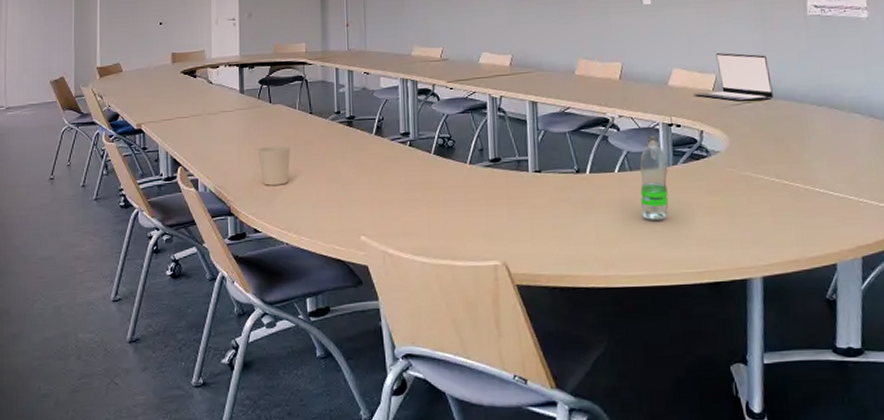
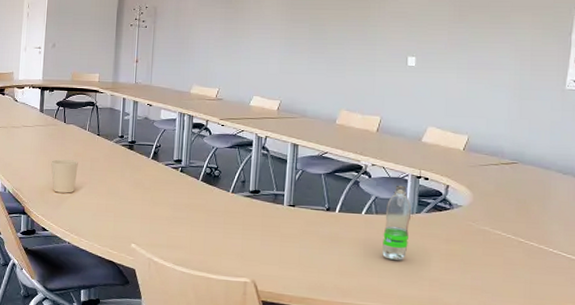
laptop: present [694,53,773,101] -> none [445,117,521,164]

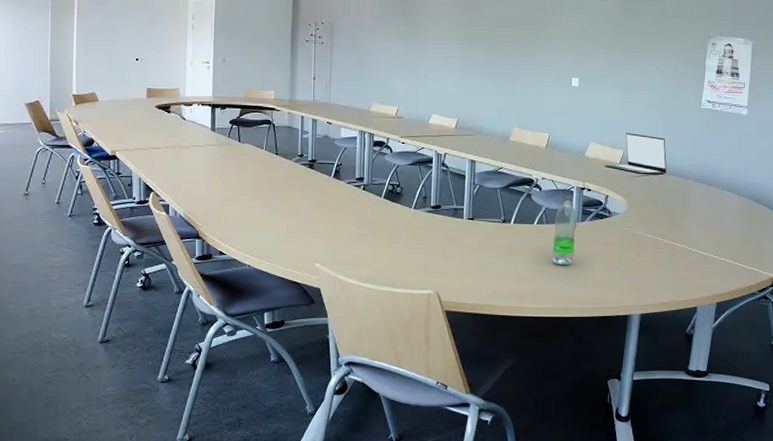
dixie cup: present [51,159,78,193] -> none [226,180,256,215]
laptop: none [445,117,521,164] -> present [604,133,667,175]

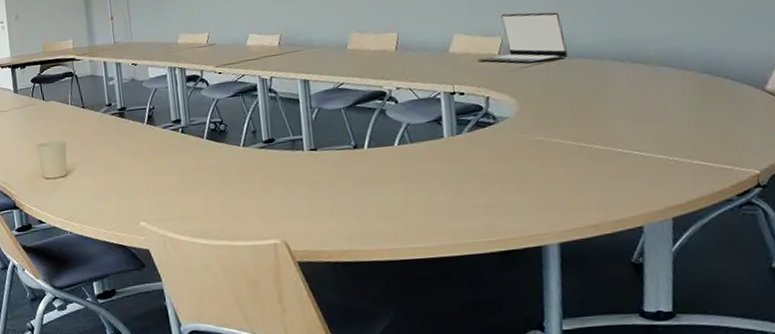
dixie cup: none [226,180,256,215] -> present [36,140,68,179]
bottle: present [552,196,577,265] -> none [420,105,454,192]

